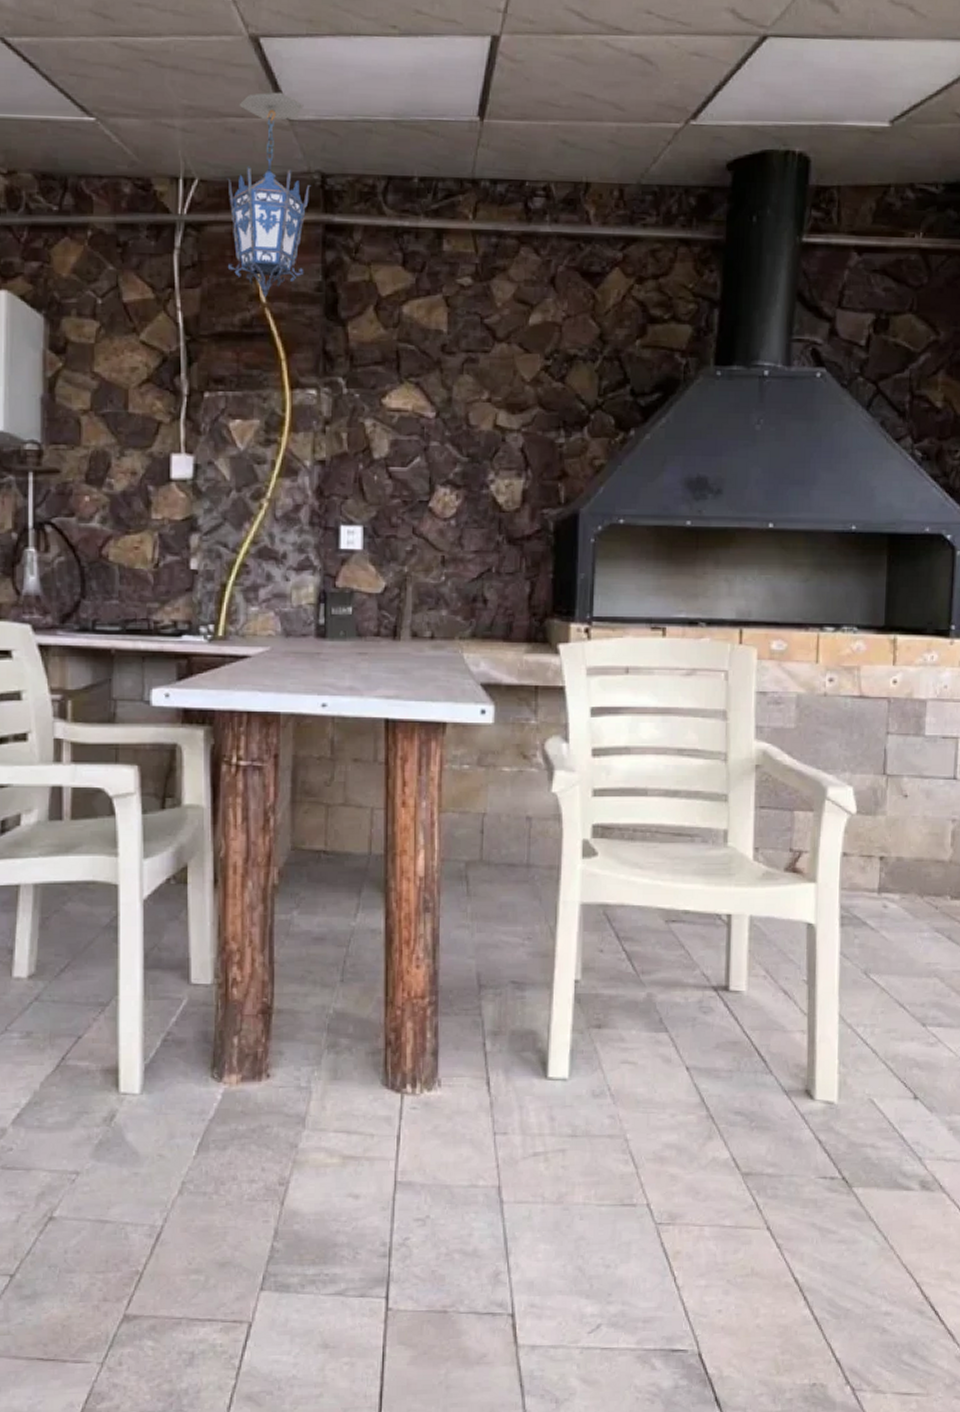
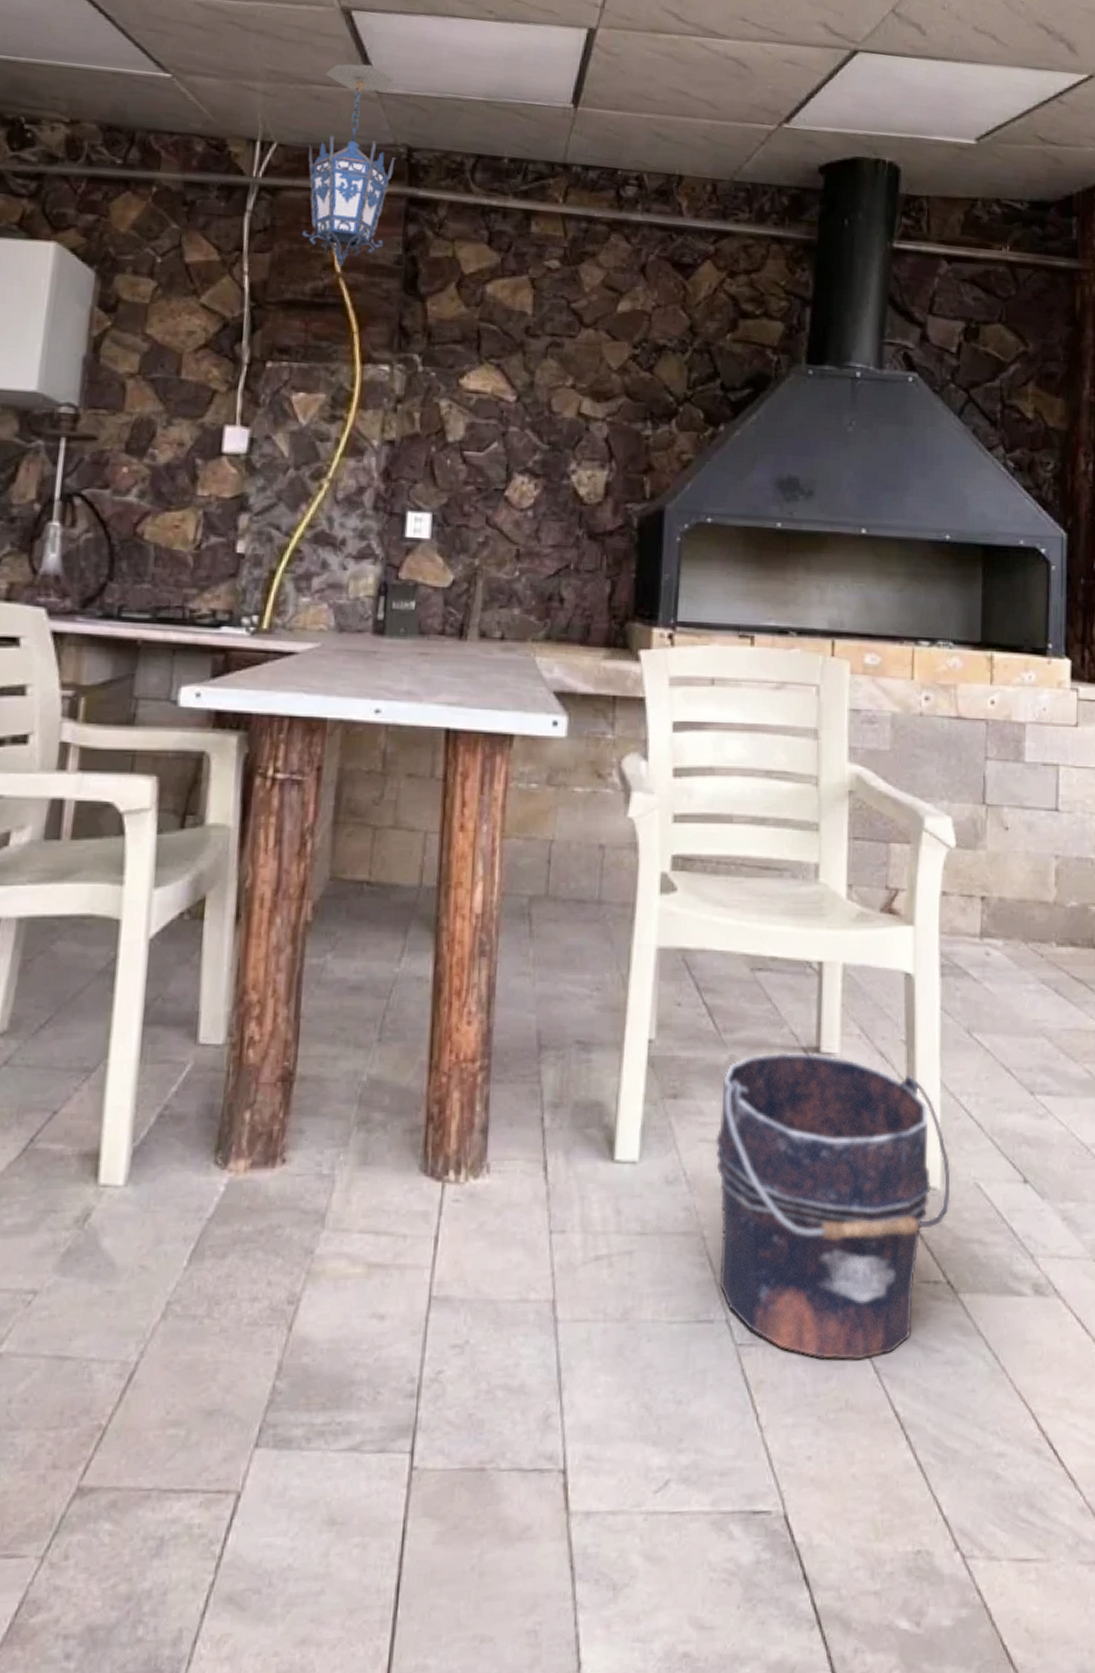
bucket: none [635,991,847,1238] -> present [715,1053,951,1360]

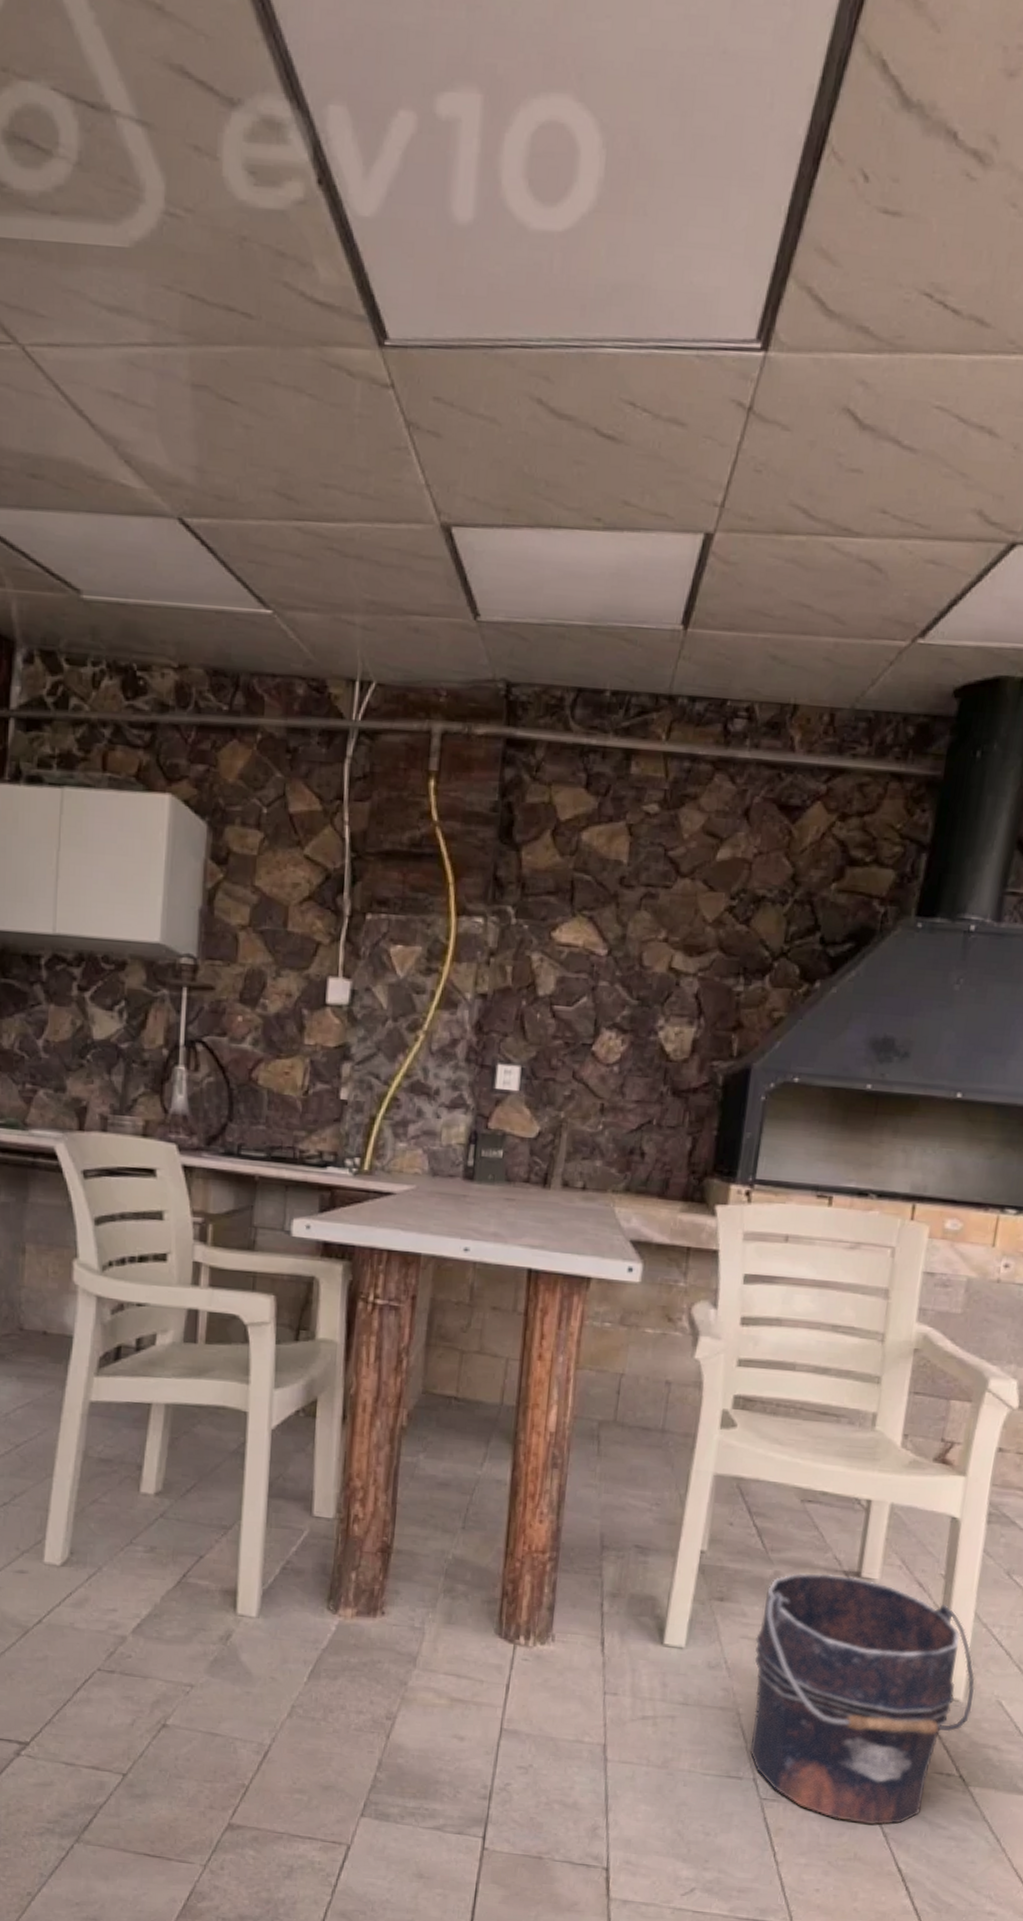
hanging lantern: present [301,63,397,268] -> none [400,588,496,816]

